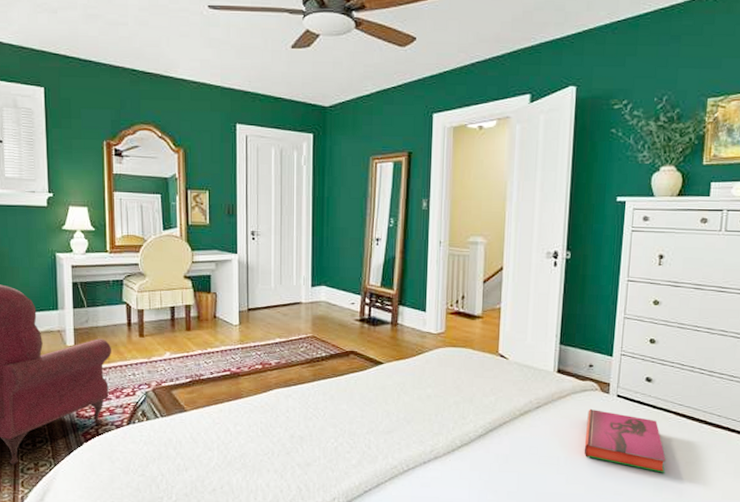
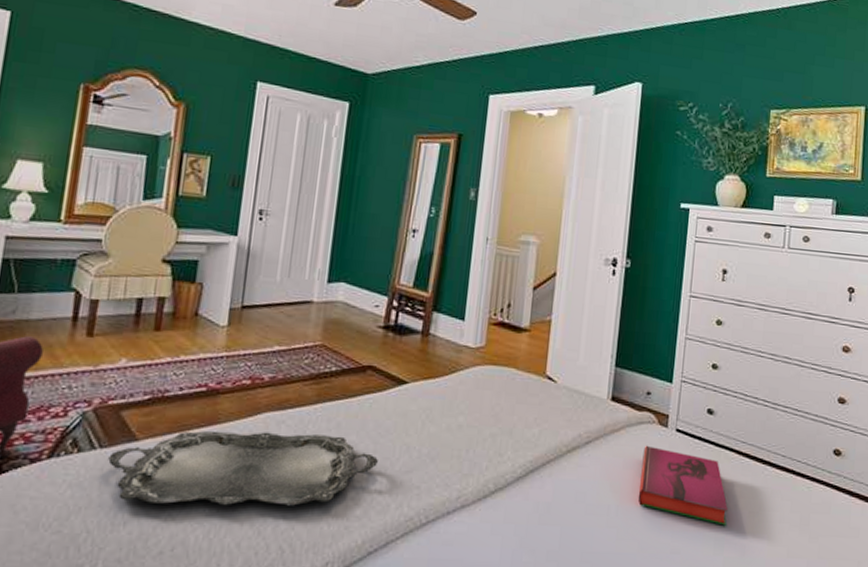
serving tray: none [168,403,365,458] -> present [108,430,378,506]

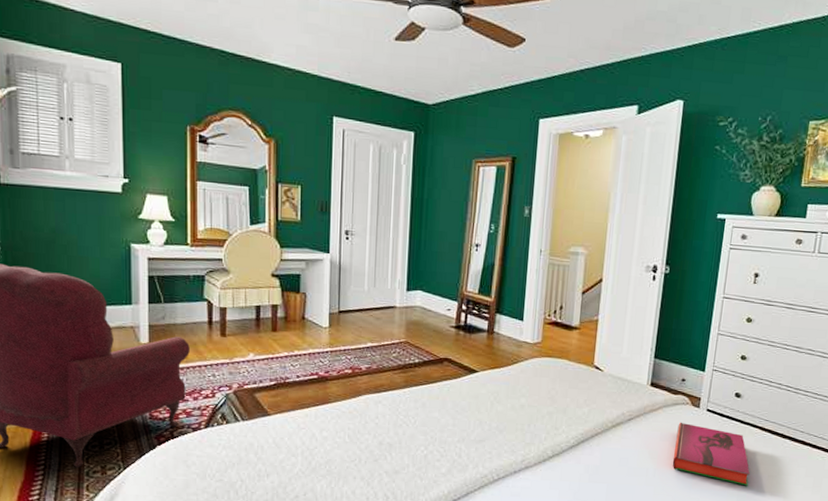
serving tray: present [108,430,378,506] -> none [250,408,457,465]

